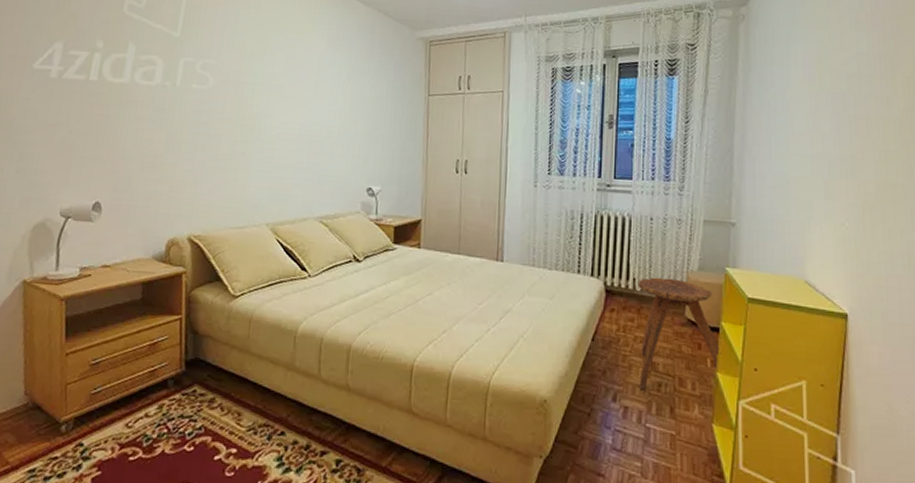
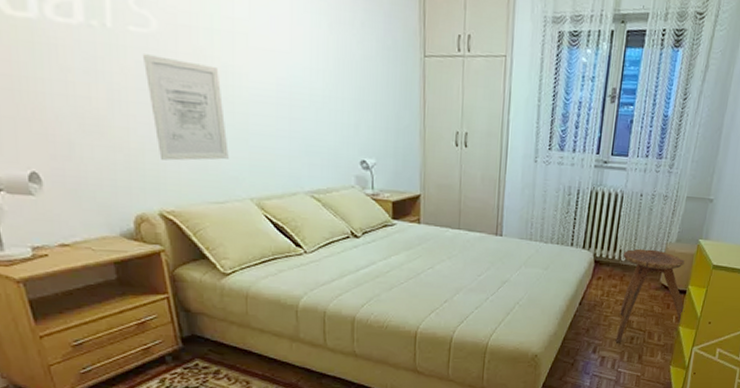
wall art: none [197,105,255,191] -> present [143,54,229,161]

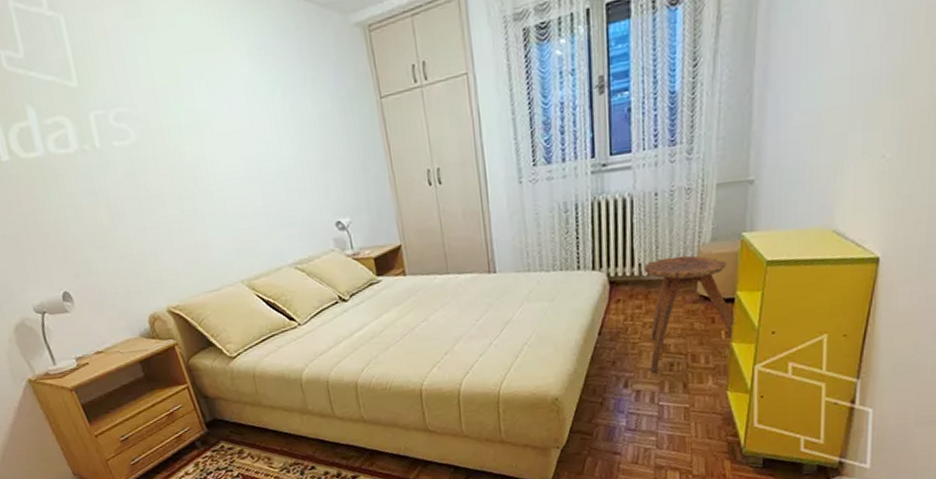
wall art: present [143,54,229,161] -> none [129,161,216,260]

